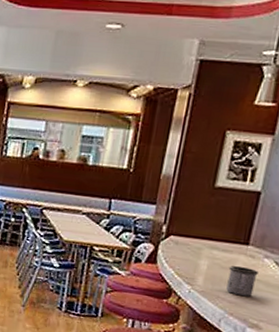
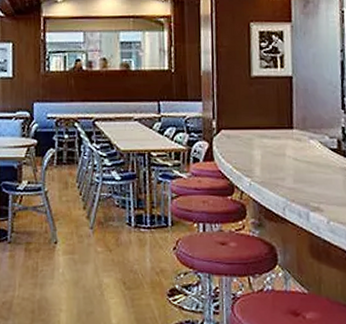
mug: present [226,266,258,296] -> none [280,151,308,180]

